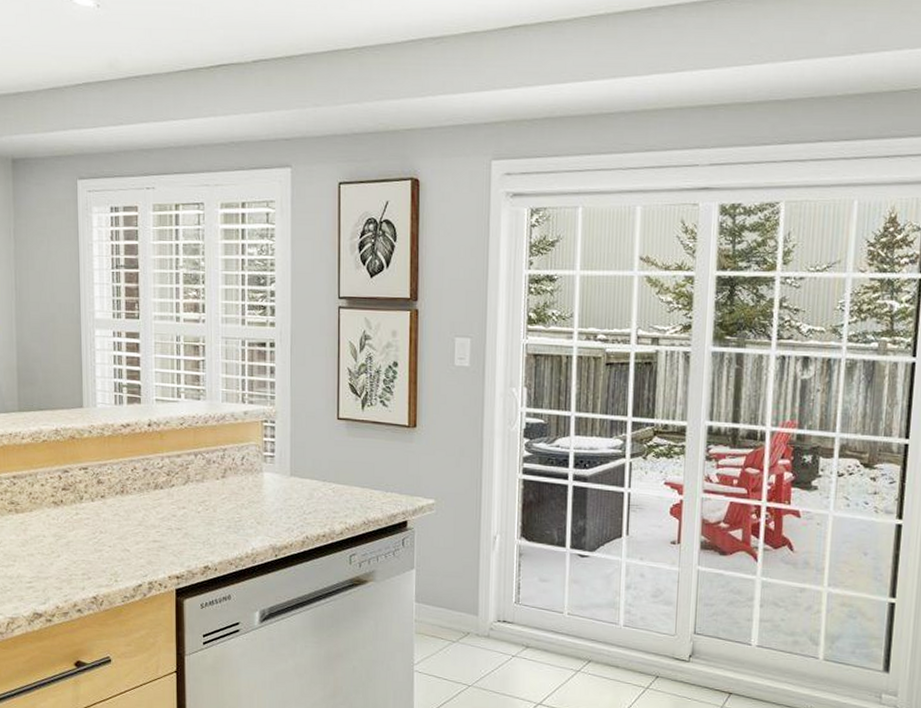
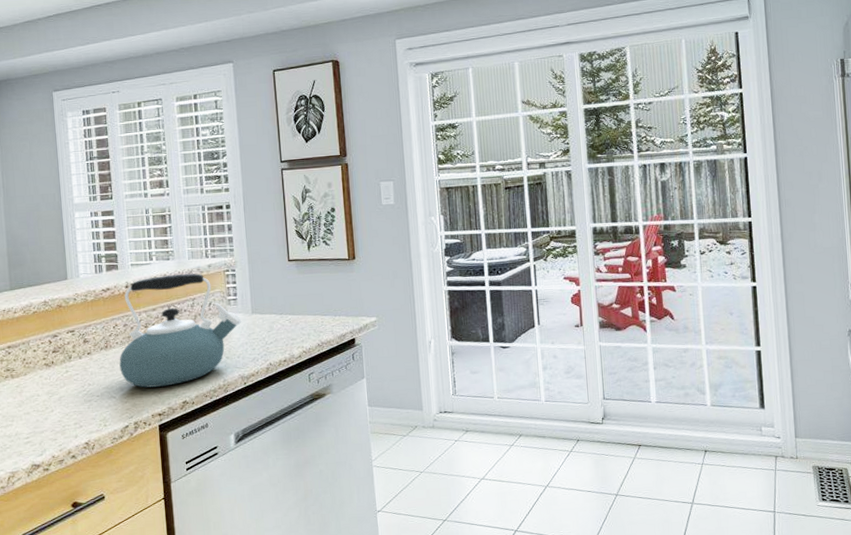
kettle: none [136,417,278,547] -> present [119,273,242,388]

